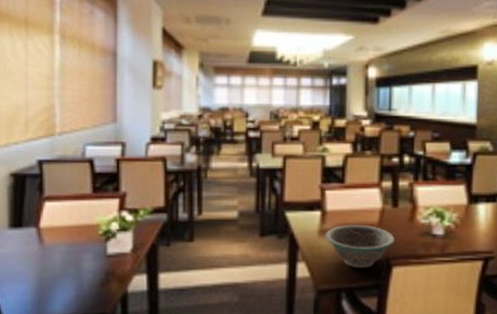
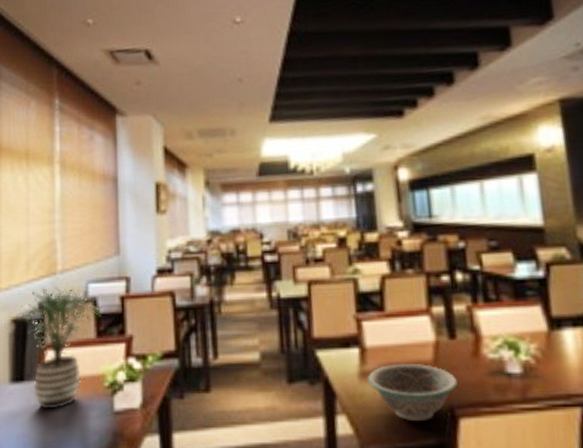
potted plant: none [17,146,98,252] -> present [18,286,102,410]

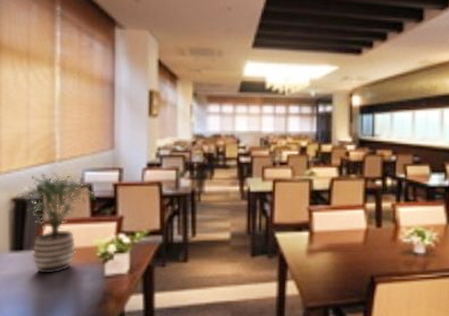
bowl: present [367,363,458,422] -> none [312,244,378,286]

